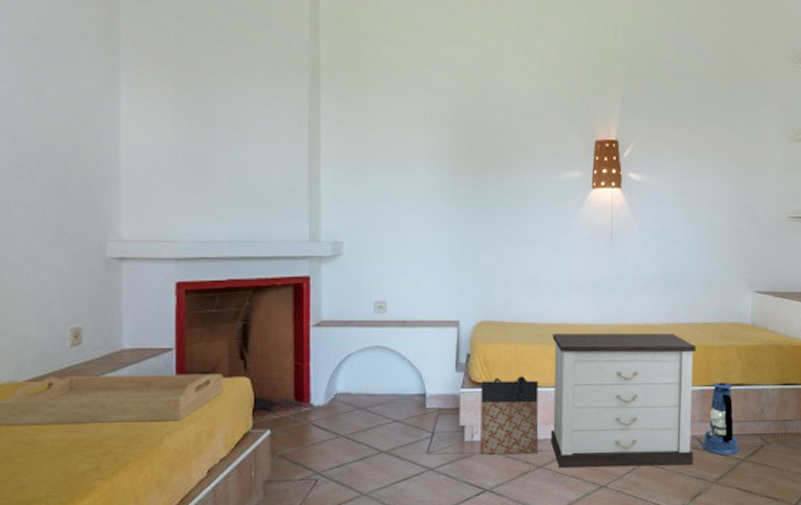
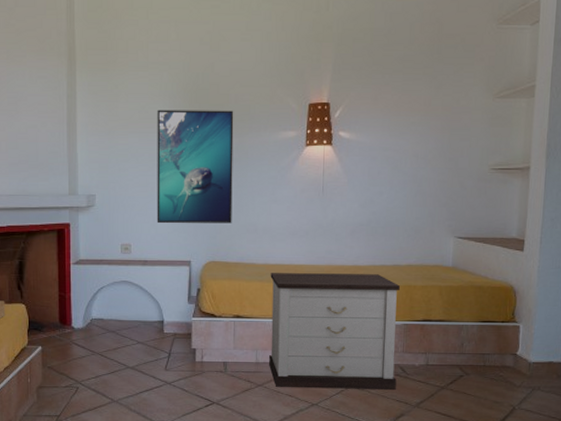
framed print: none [418,142,511,277] -> present [157,109,234,224]
bag: present [480,376,539,455] -> none [209,309,258,375]
lantern: present [701,382,740,456] -> none [404,318,440,383]

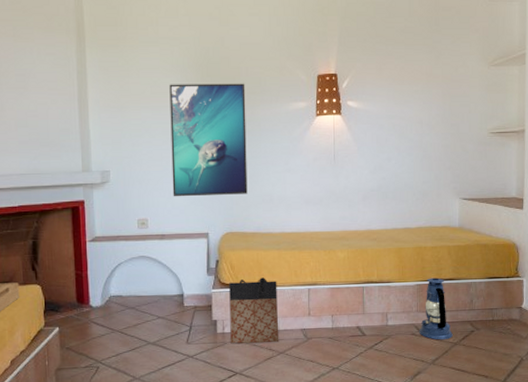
bag: none [209,309,258,375] -> present [229,278,279,344]
nightstand: present [269,273,400,390] -> none [287,237,412,354]
lantern: none [404,318,440,383] -> present [419,278,453,340]

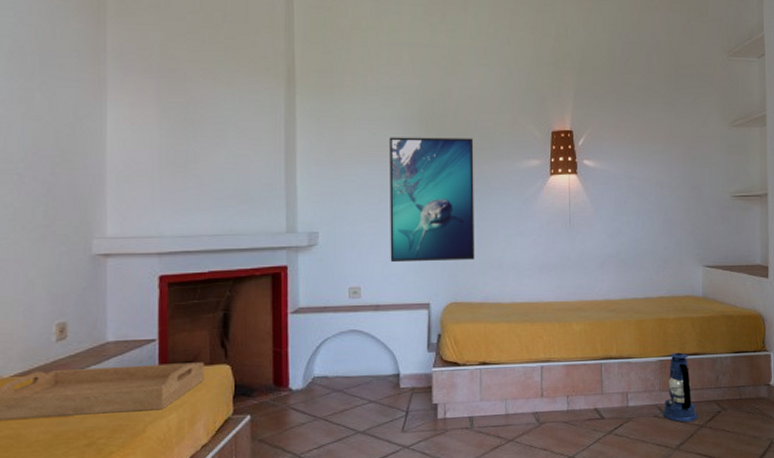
bag: present [229,278,279,344] -> none [452,354,508,431]

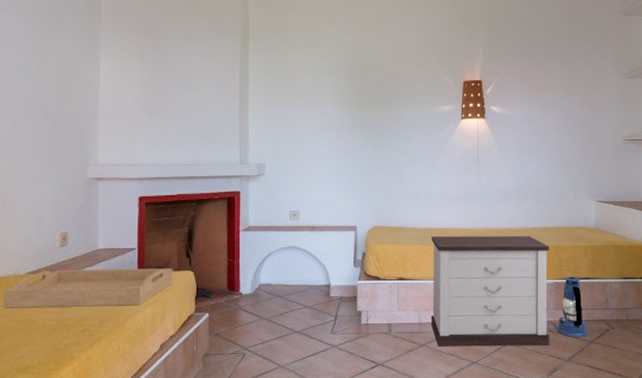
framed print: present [389,137,475,263] -> none [324,85,396,191]
nightstand: none [518,308,655,442] -> present [431,236,549,347]

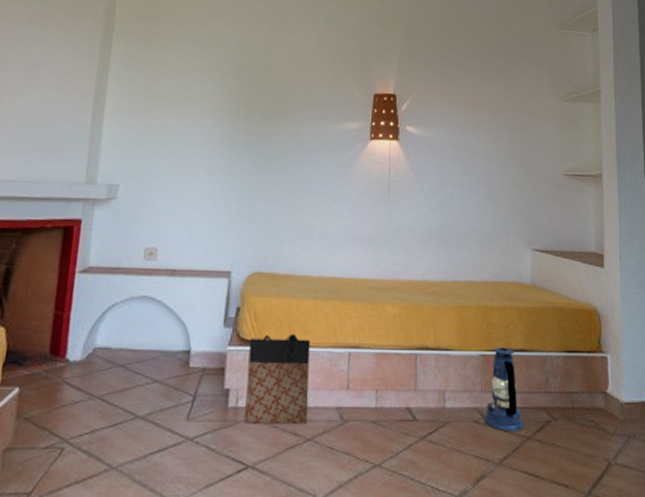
bag: none [374,271,421,335] -> present [244,334,311,425]
nightstand: present [431,236,549,347] -> none [321,288,475,443]

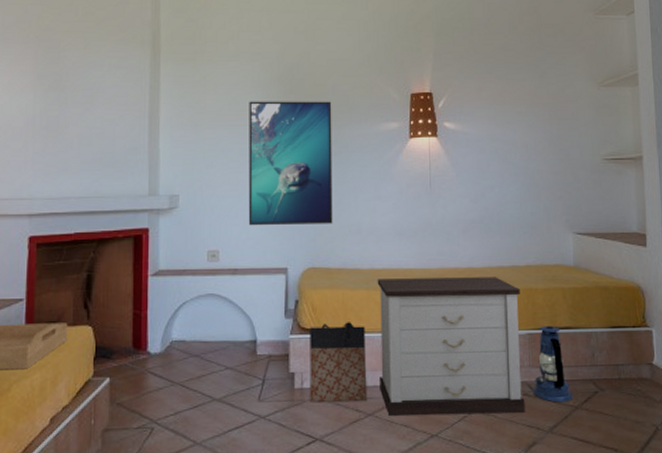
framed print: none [192,89,292,226] -> present [248,101,333,226]
nightstand: none [321,288,475,443] -> present [377,277,525,417]

